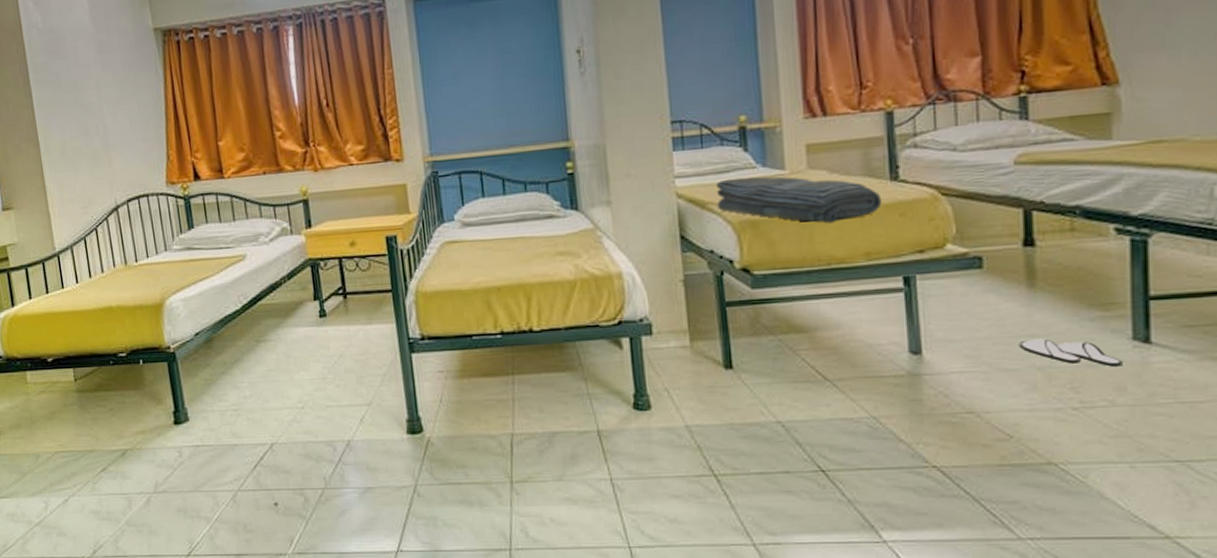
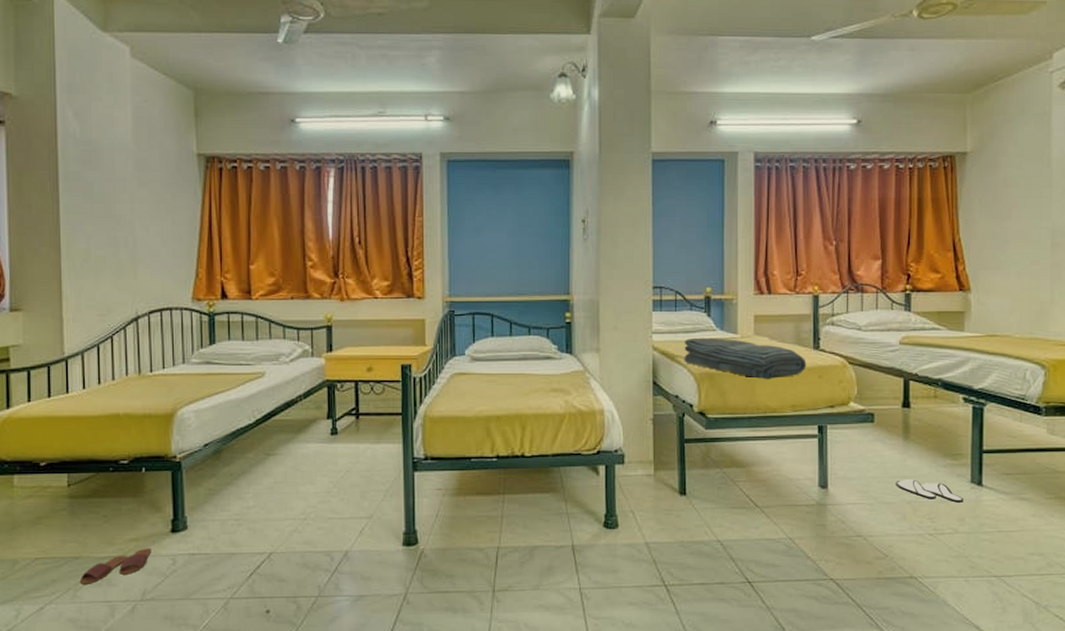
slippers: none [96,440,158,477] -> present [79,548,151,584]

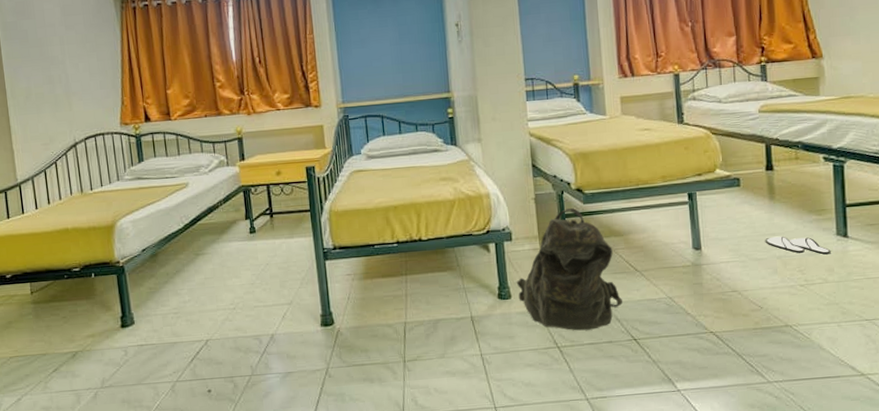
slippers: present [79,548,151,584] -> none [48,342,106,377]
backpack: none [625,432,739,569] -> present [516,207,622,331]
towel: present [684,337,807,380] -> none [557,120,673,155]

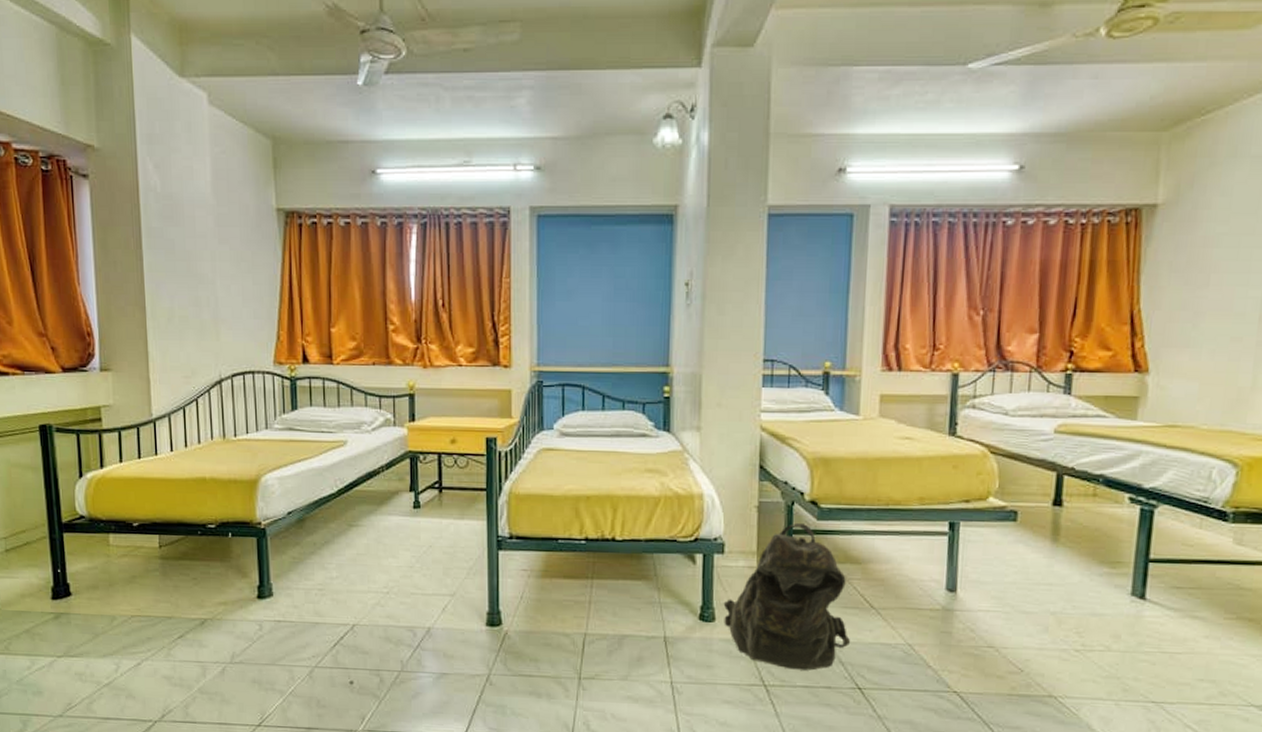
slippers: present [765,236,831,255] -> none [1038,587,1121,617]

